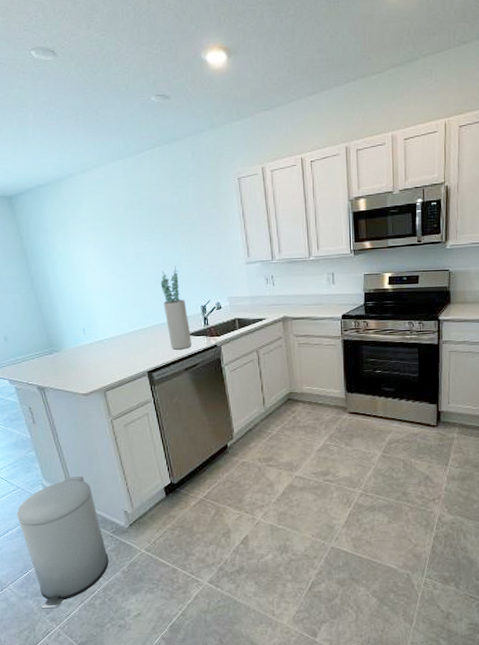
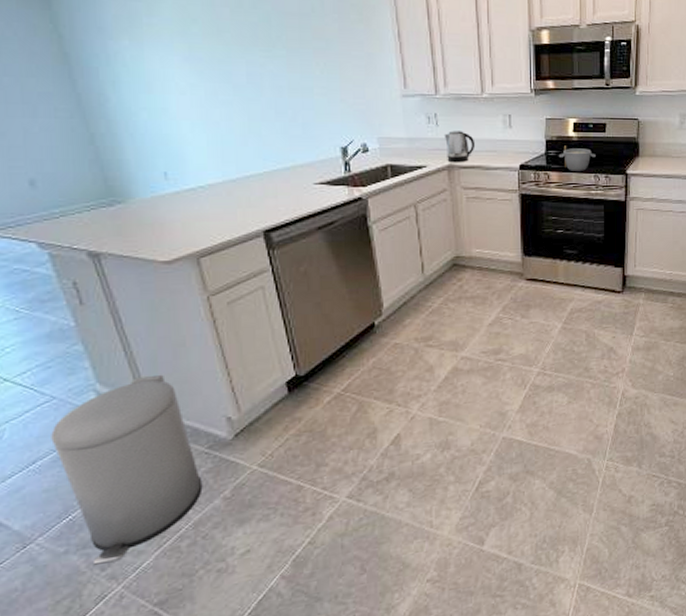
vase: present [160,266,192,350] -> none [283,94,327,203]
kettle: none [279,288,305,316] -> present [444,131,476,163]
cooking pot: none [375,297,410,320] -> present [558,146,596,173]

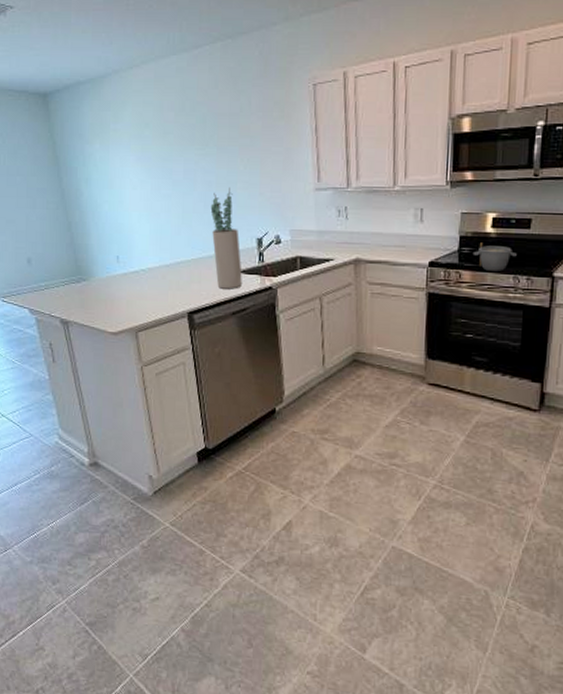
pedal bin: present [51,374,203,566] -> none [28,428,127,580]
vase: none [283,94,327,203] -> present [210,188,242,289]
kettle: present [444,131,476,163] -> none [352,224,384,258]

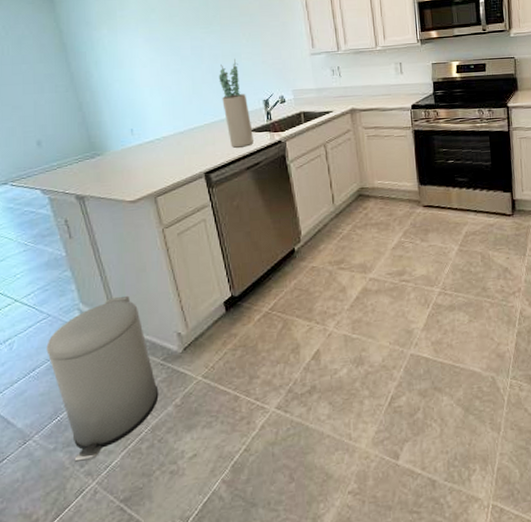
pedal bin: none [28,428,127,580] -> present [46,295,159,463]
cooking pot: present [472,242,517,273] -> none [445,85,478,109]

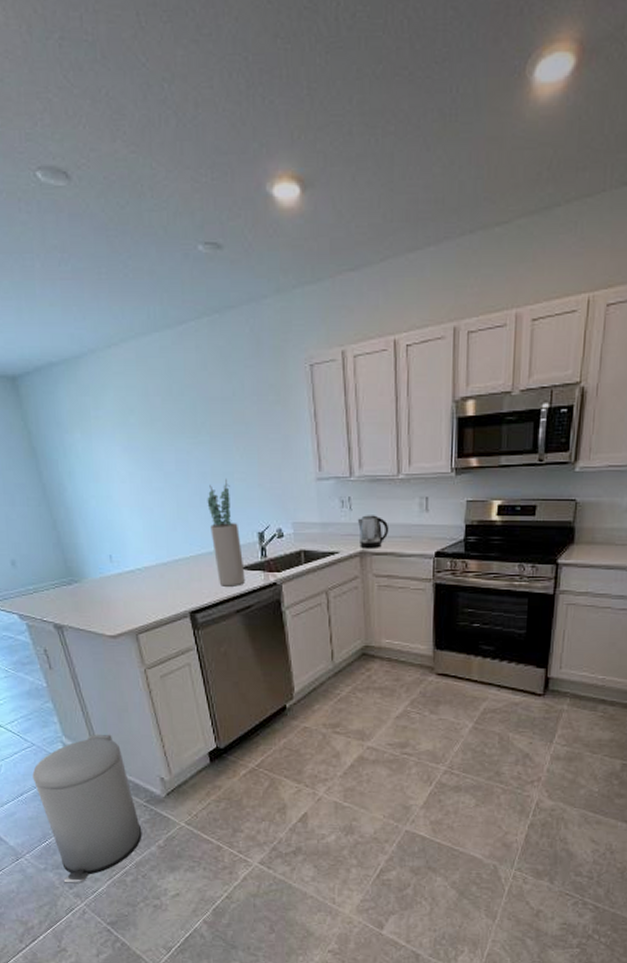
kettle: none [346,79,373,108] -> present [357,515,389,550]

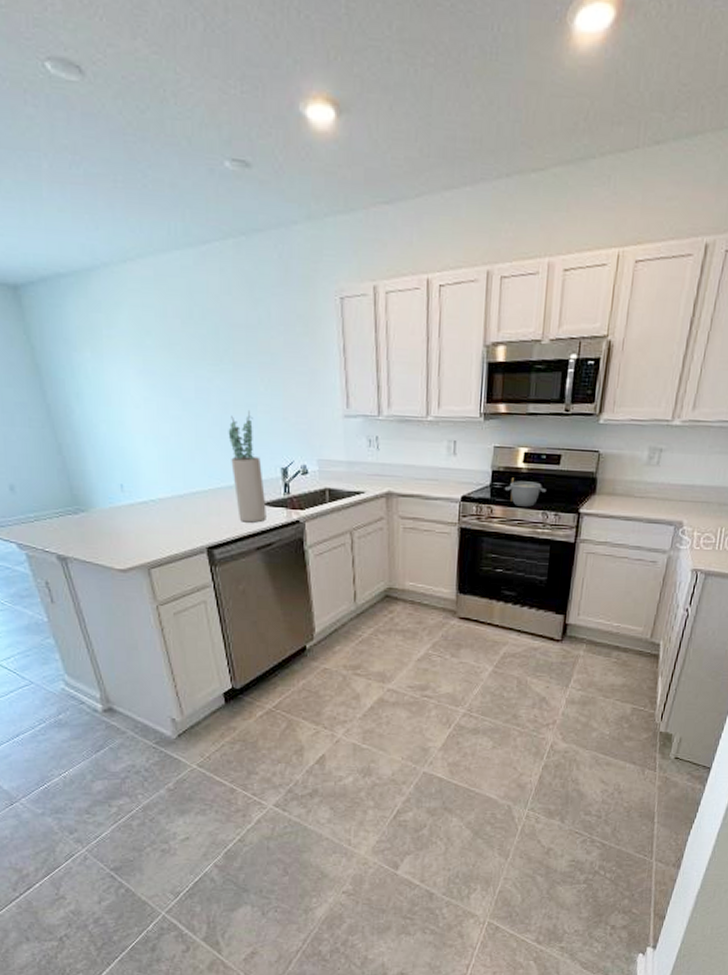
pedal bin: present [32,734,142,884] -> none [30,672,151,829]
kettle: present [357,515,389,550] -> none [384,455,417,491]
cooking pot: none [478,531,522,561] -> present [504,478,546,508]

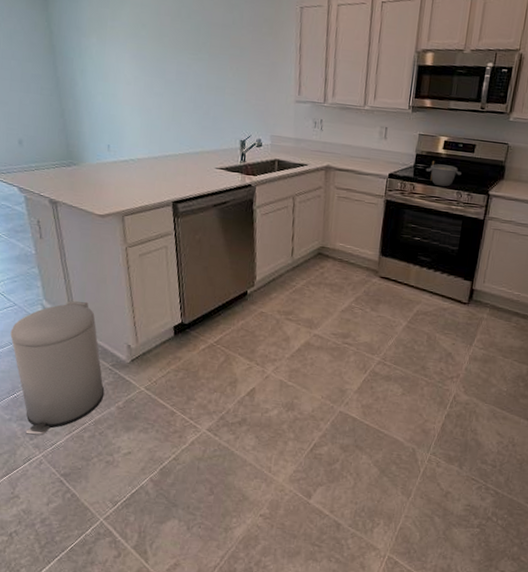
pedal bin: none [30,672,151,829] -> present [10,301,105,436]
vase: present [228,411,266,523] -> none [199,92,225,184]

